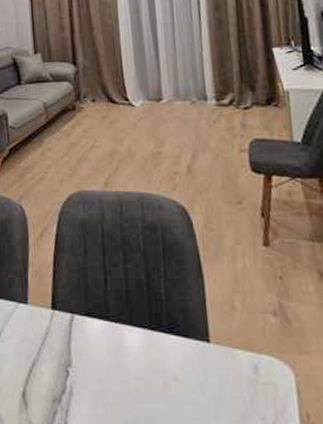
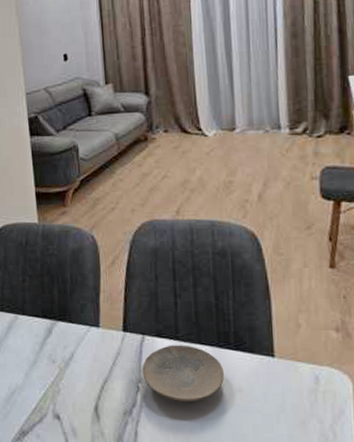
plate: none [71,325,158,390] -> present [142,345,224,402]

